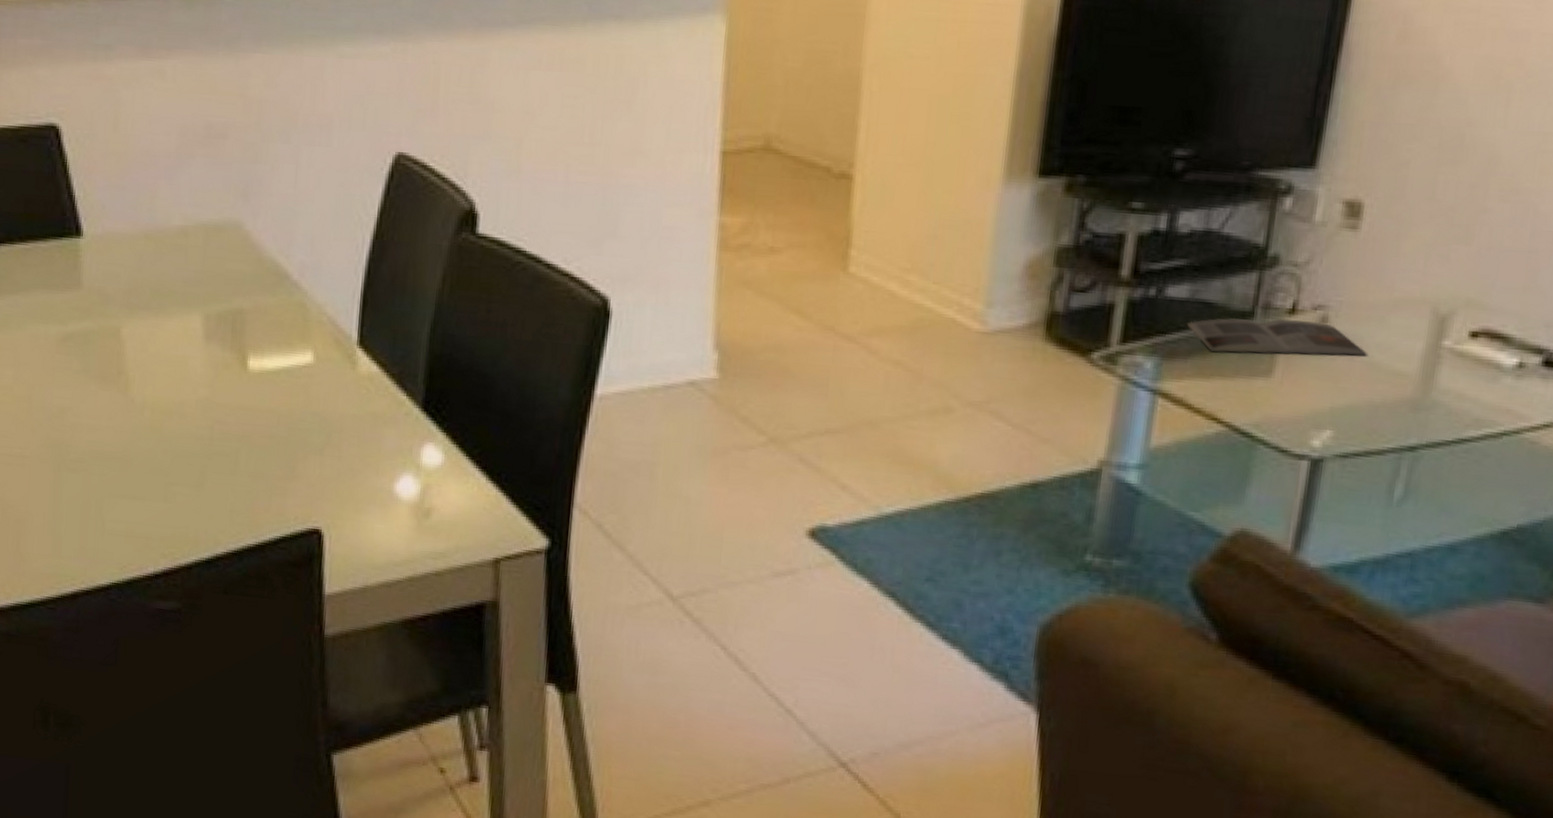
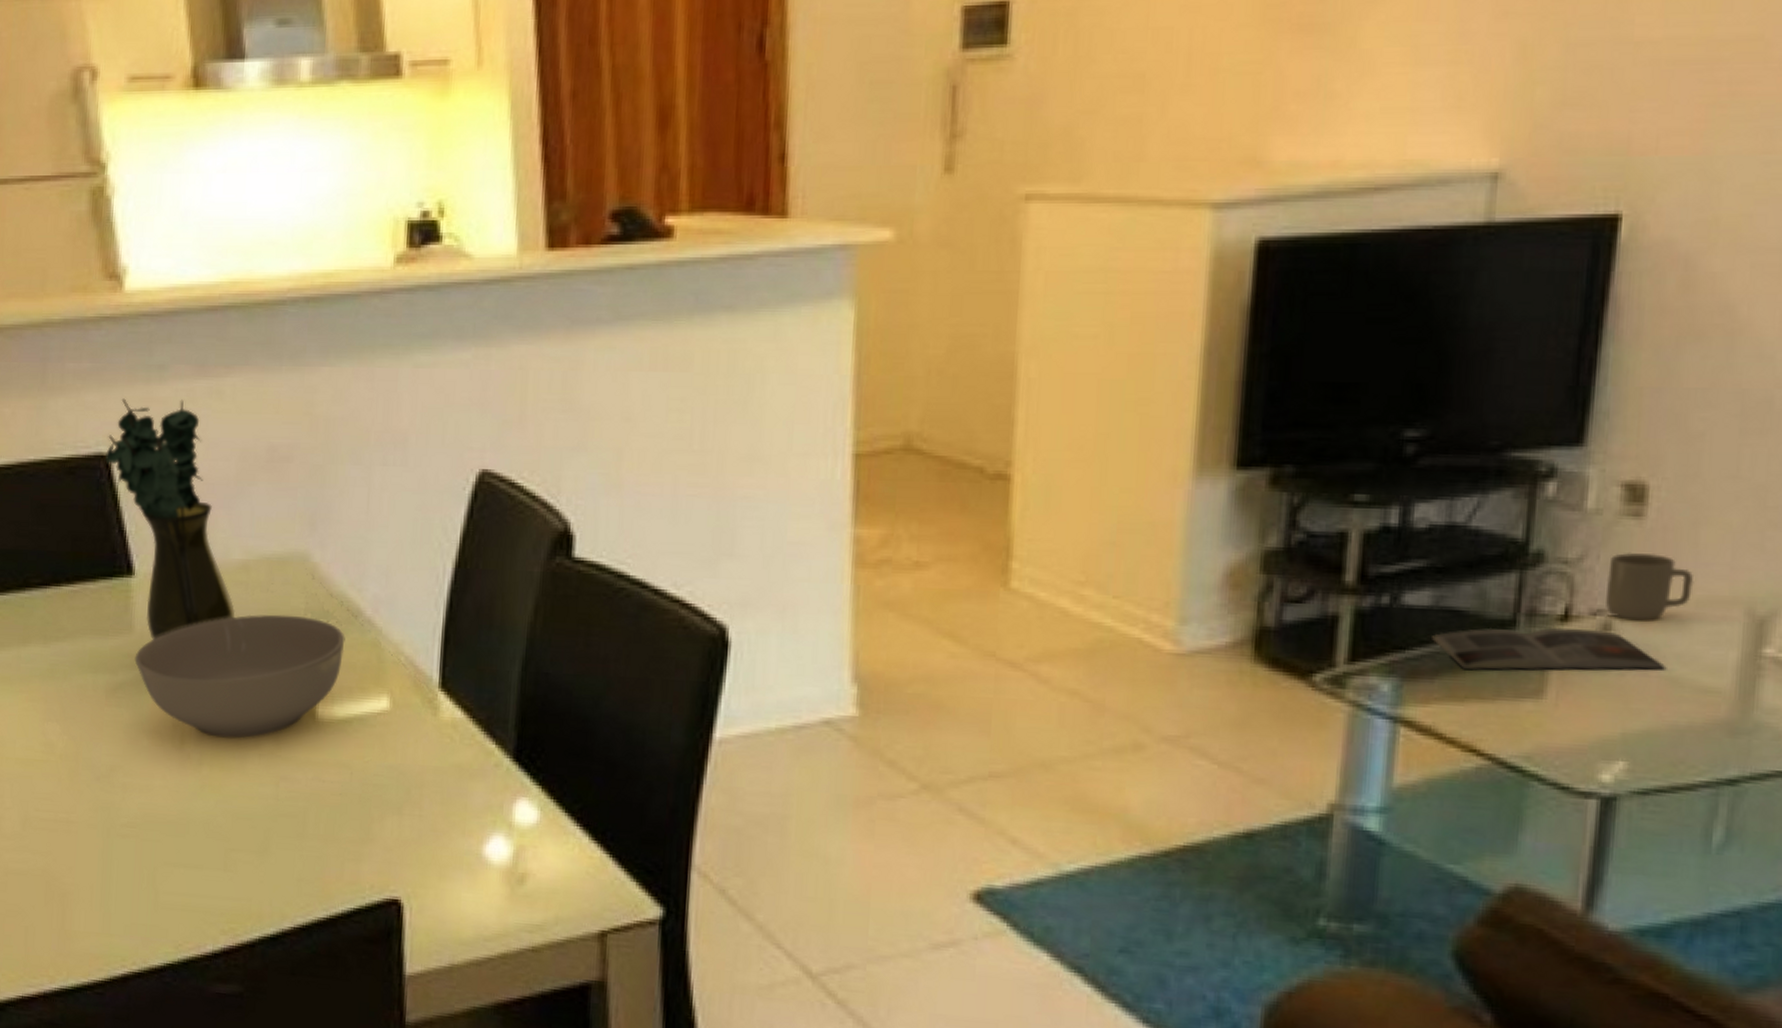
vase: none [55,74,175,296] -> present [105,398,236,640]
bowl: none [83,275,274,386] -> present [134,614,345,739]
mug: none [1325,258,1394,316] -> present [1606,552,1694,621]

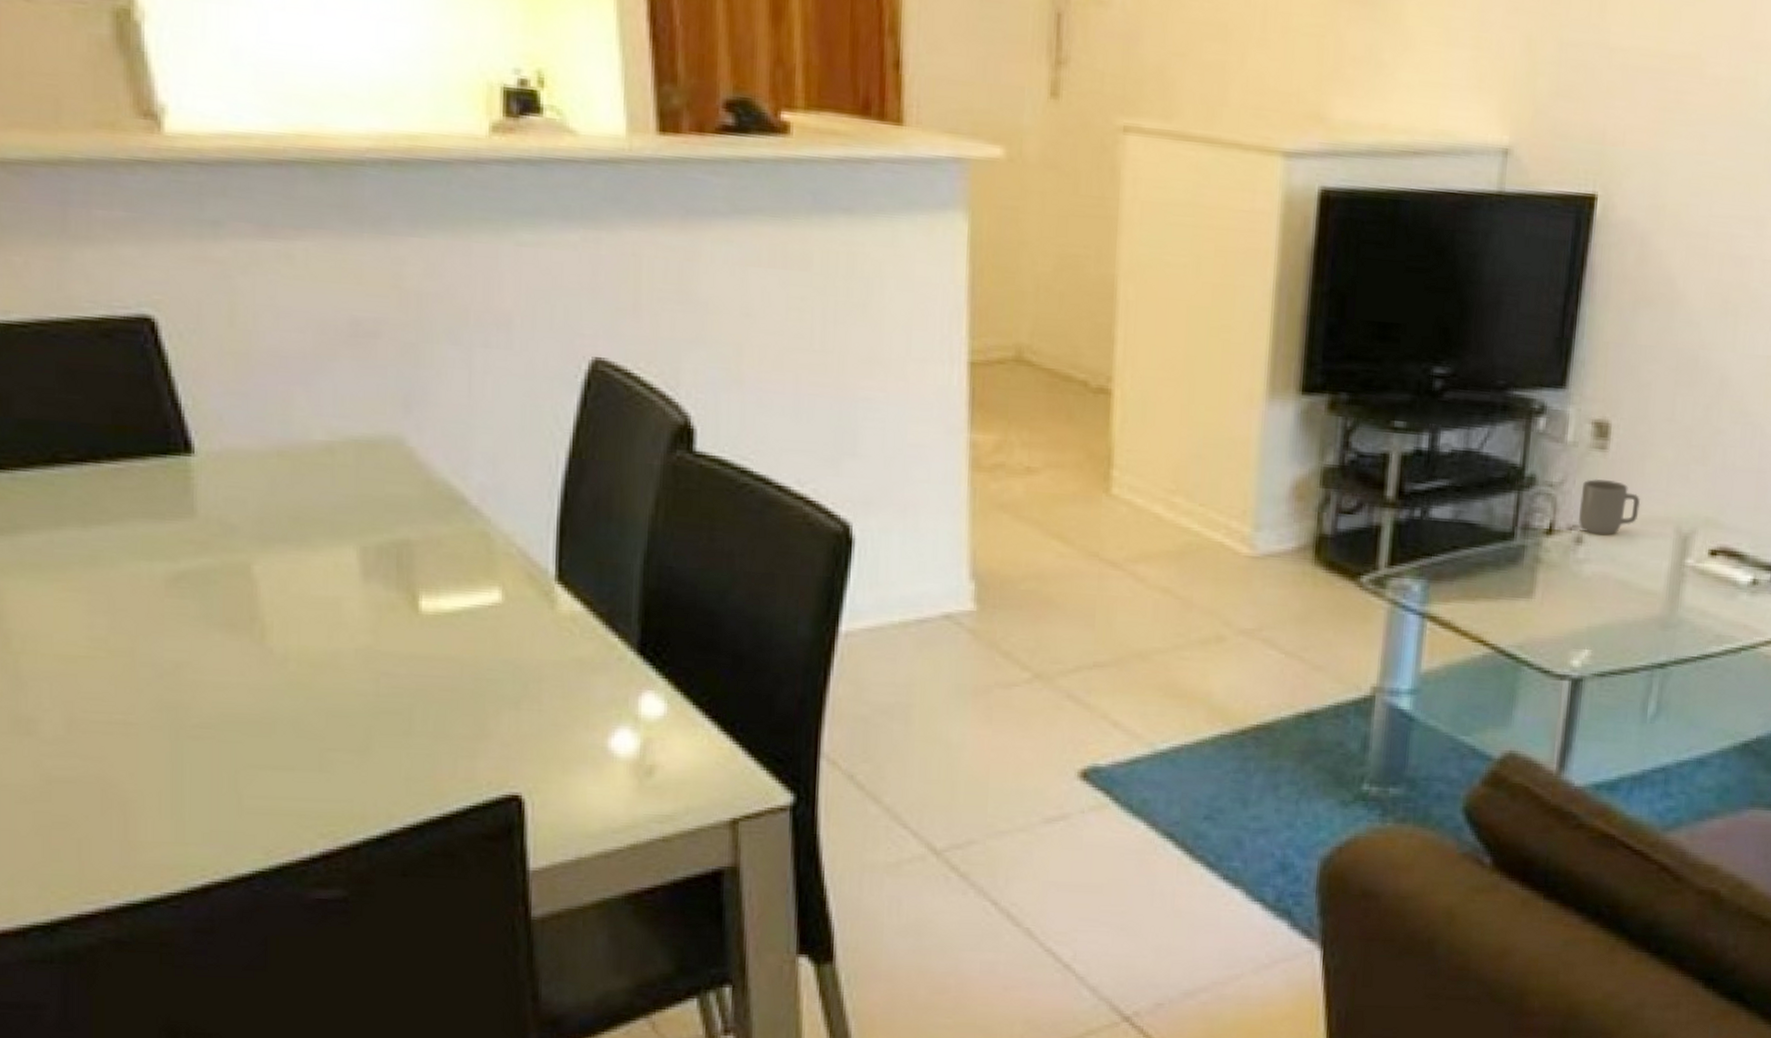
vase: present [105,398,236,640] -> none [150,255,320,525]
bowl: present [134,614,345,739] -> none [199,500,449,632]
magazine: present [1430,627,1667,671] -> none [1451,538,1620,576]

